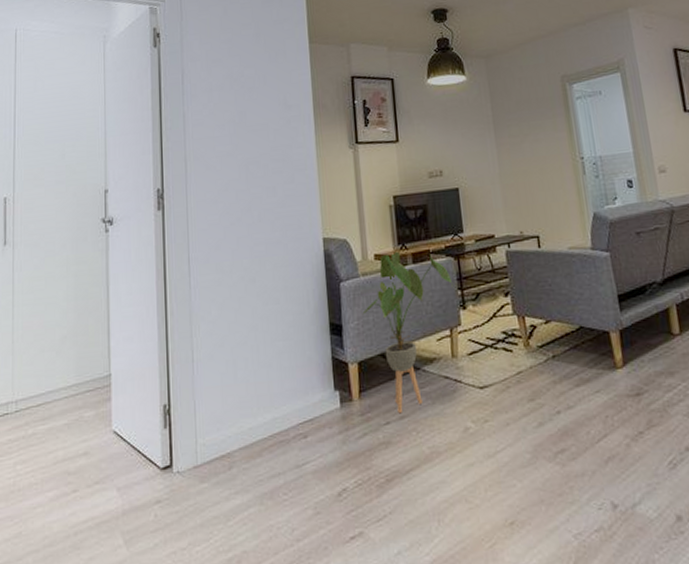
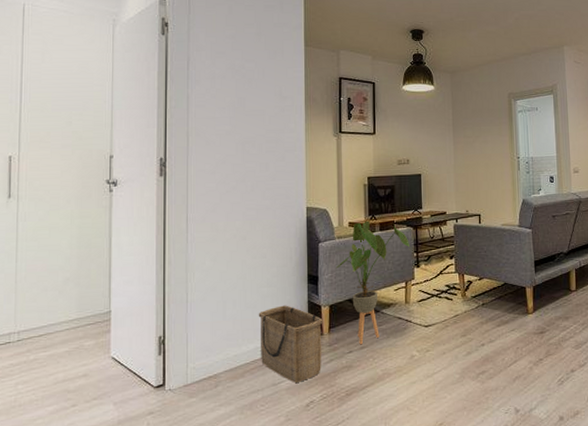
basket: none [274,363,353,464] -> present [258,305,323,383]

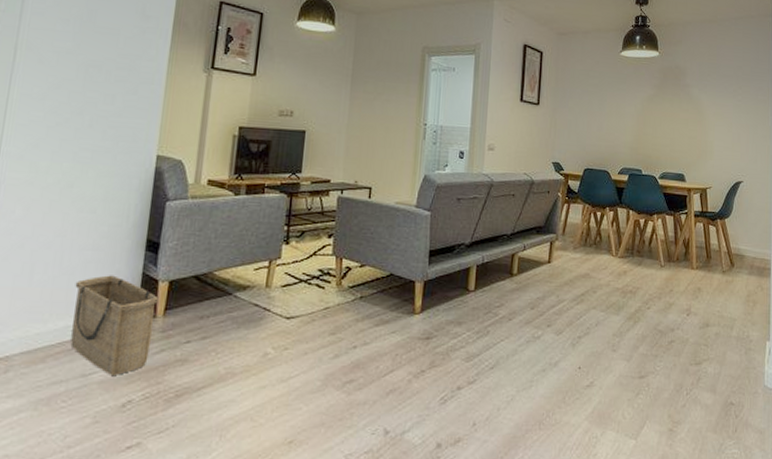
house plant: present [336,220,411,345] -> none [183,180,281,334]

